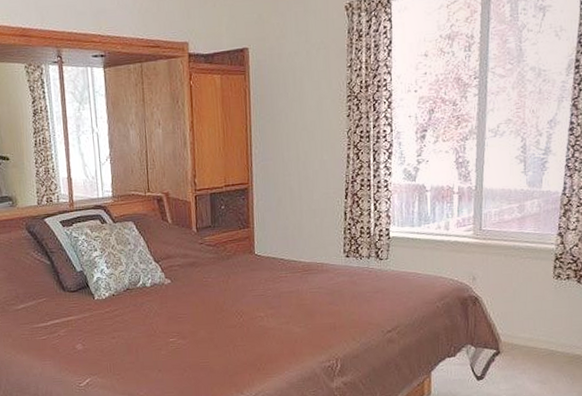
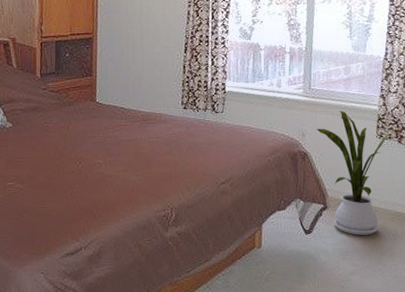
house plant: none [488,251,573,380] -> present [316,110,394,235]

